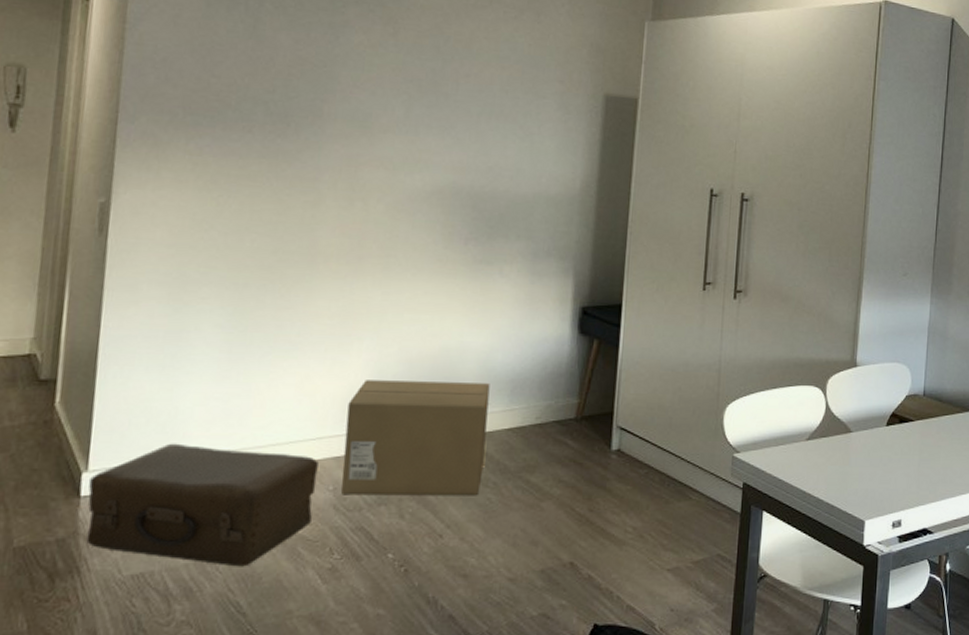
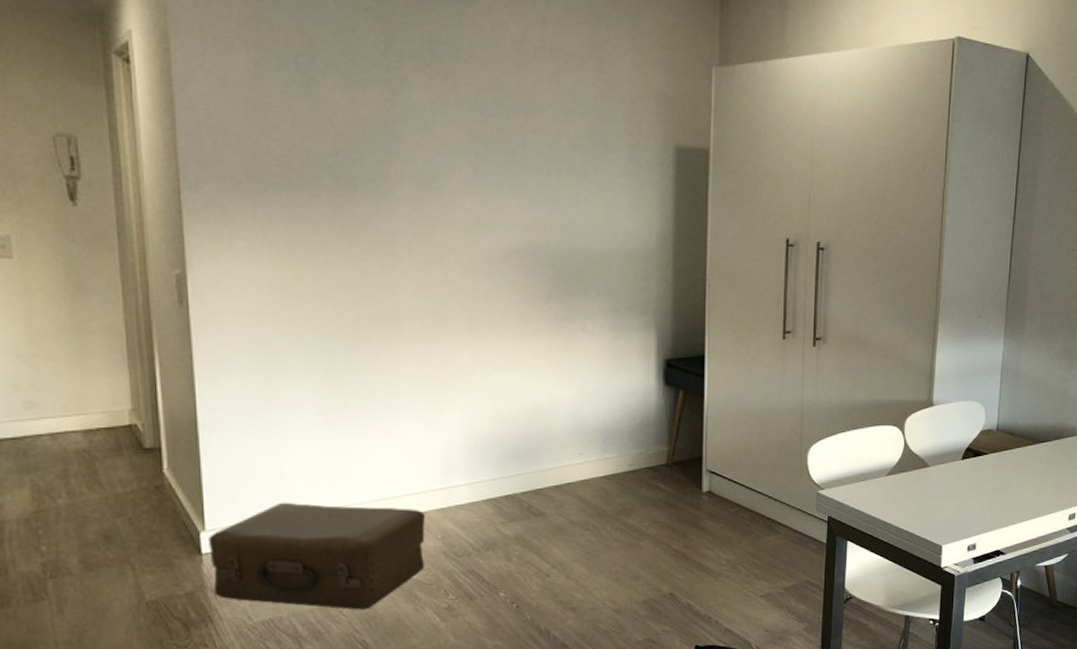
box: present [341,380,490,496] -> none [447,435,582,543]

